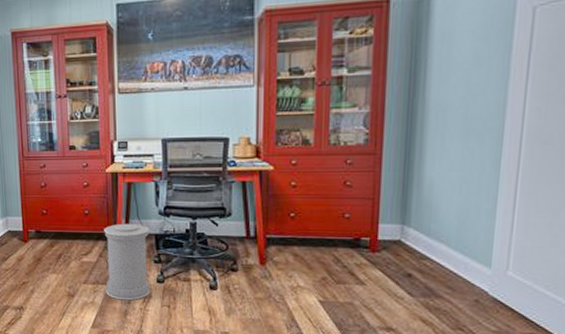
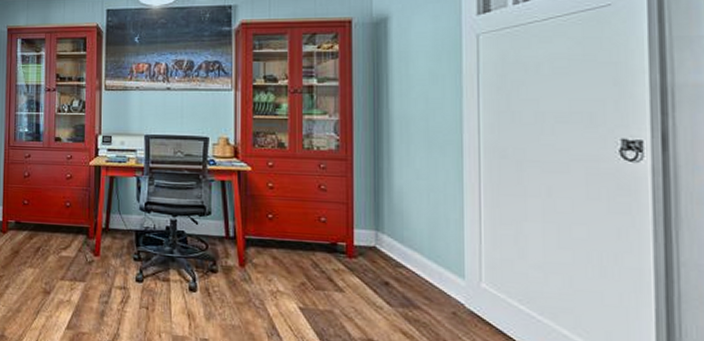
trash can: present [104,223,150,301] -> none [83,217,130,300]

